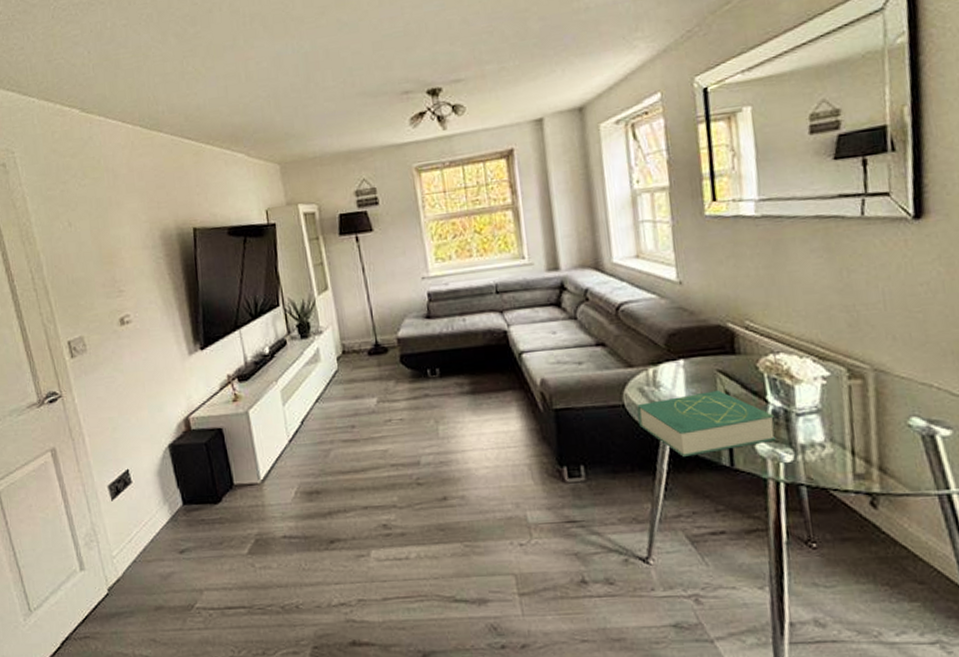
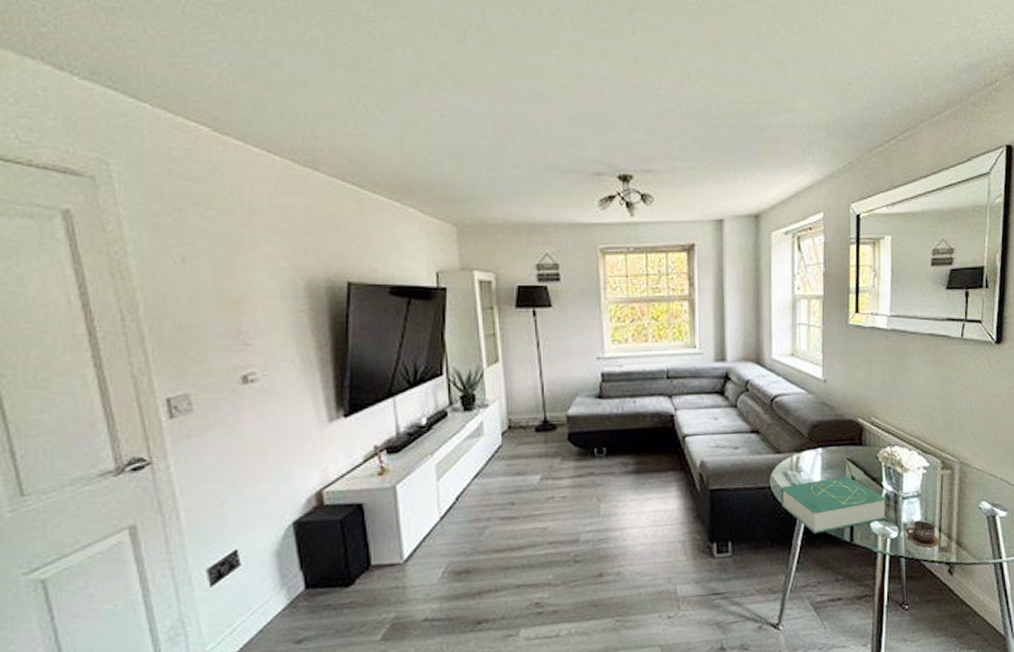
cup: none [803,441,855,474] -> present [905,520,941,548]

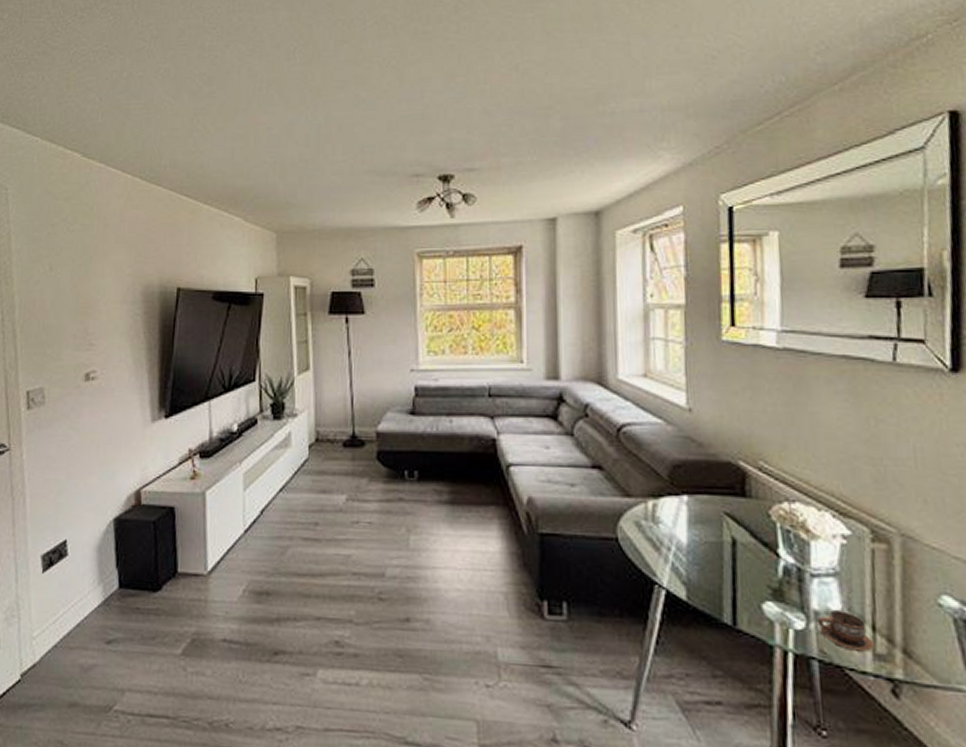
book: present [781,476,887,534] -> none [632,535,787,608]

